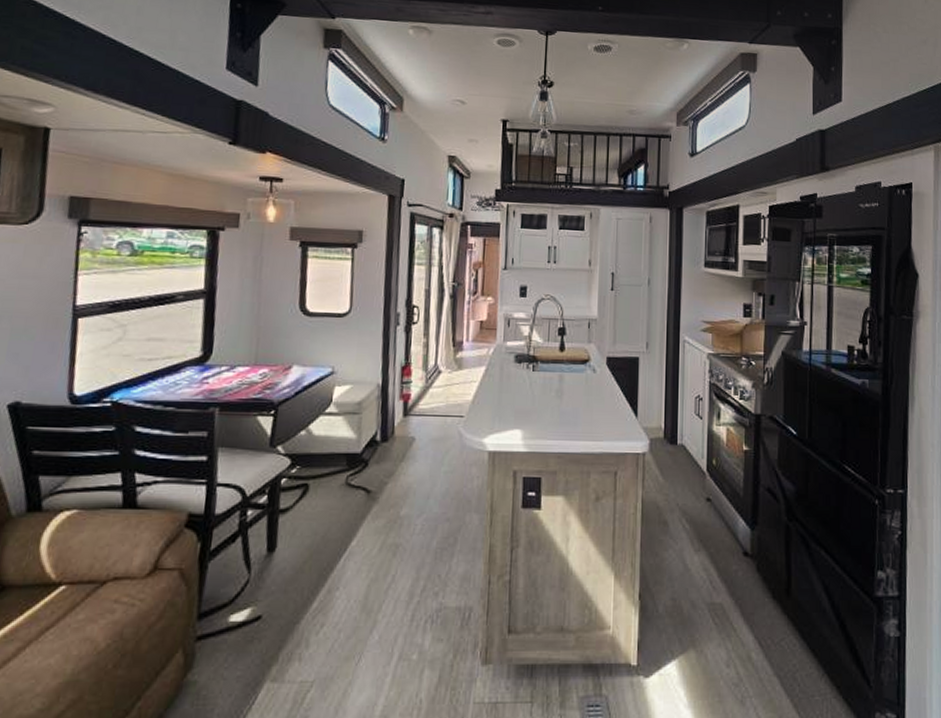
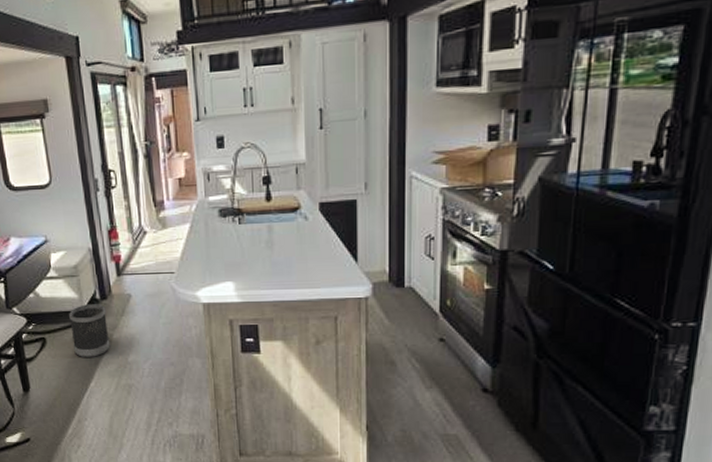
wastebasket: none [339,446,385,509] -> present [69,304,110,357]

